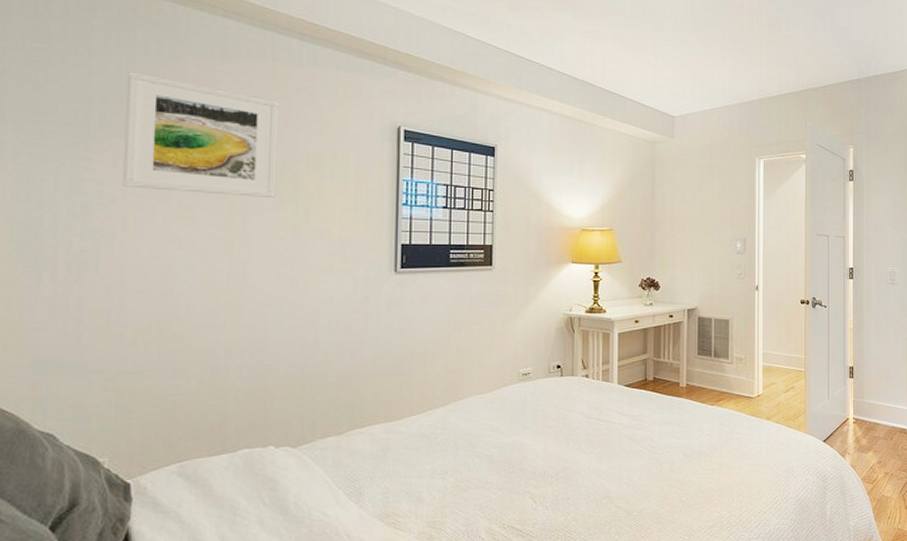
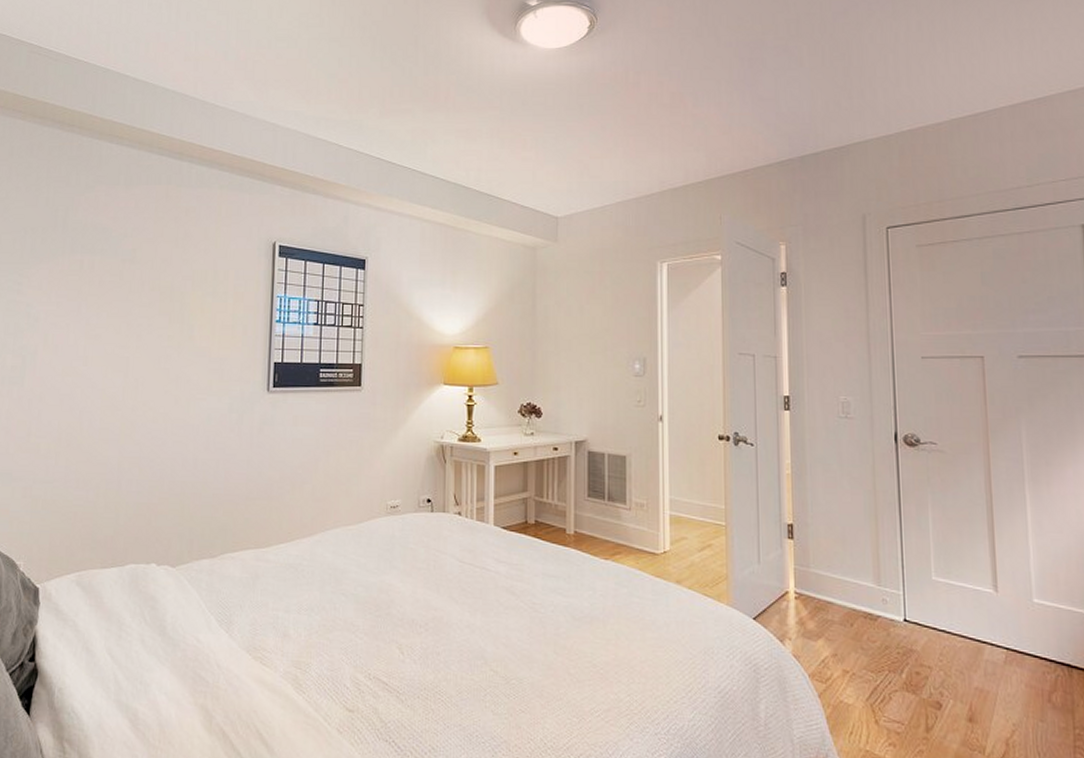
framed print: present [122,72,279,199] -> none [45,203,170,317]

